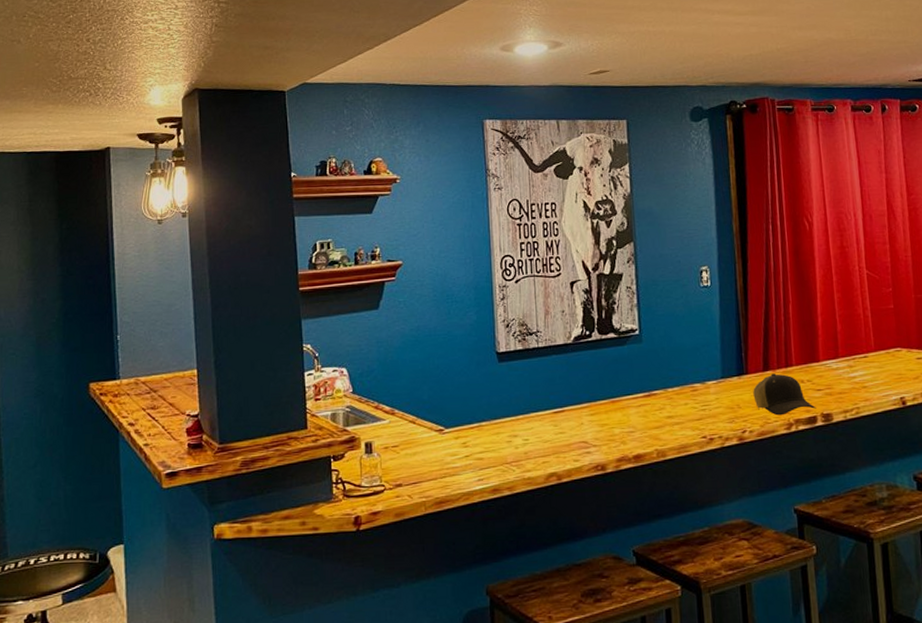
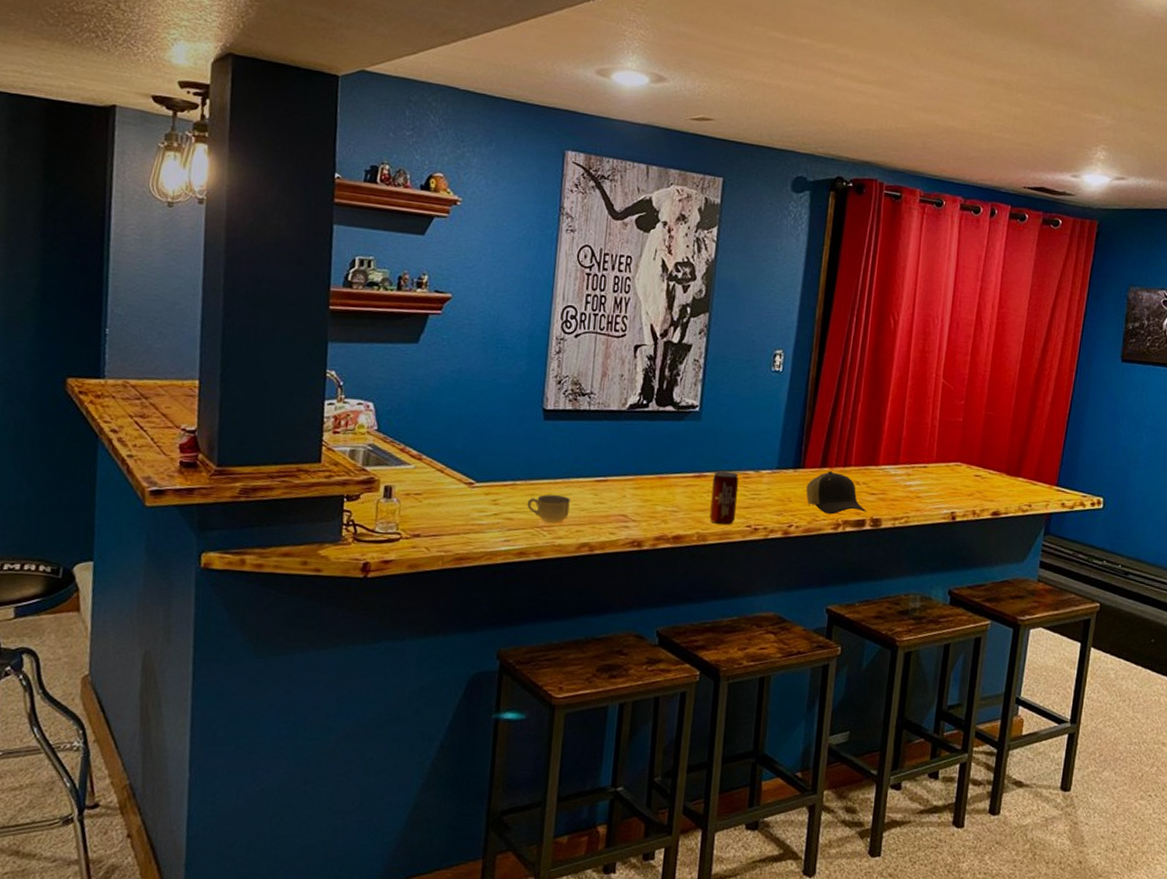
cup: none [494,430,534,459] -> present [527,494,570,524]
beer can: none [662,387,690,440] -> present [709,470,739,526]

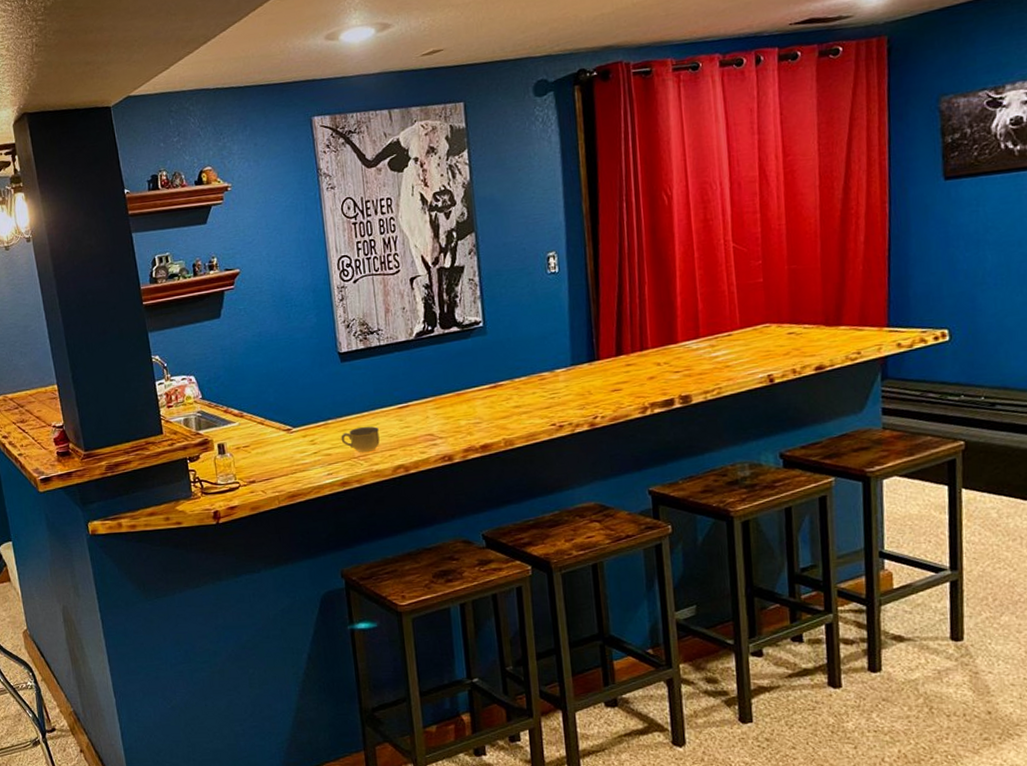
beer can: present [709,470,739,526] -> none [509,376,539,428]
baseball cap: present [806,471,867,515] -> none [605,358,674,400]

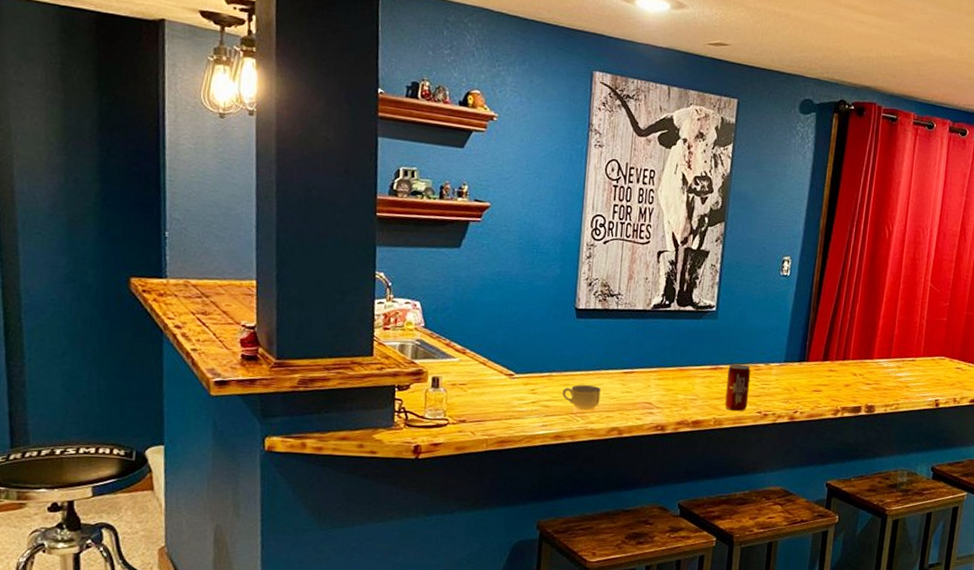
beer can: none [509,376,539,428] -> present [725,363,751,412]

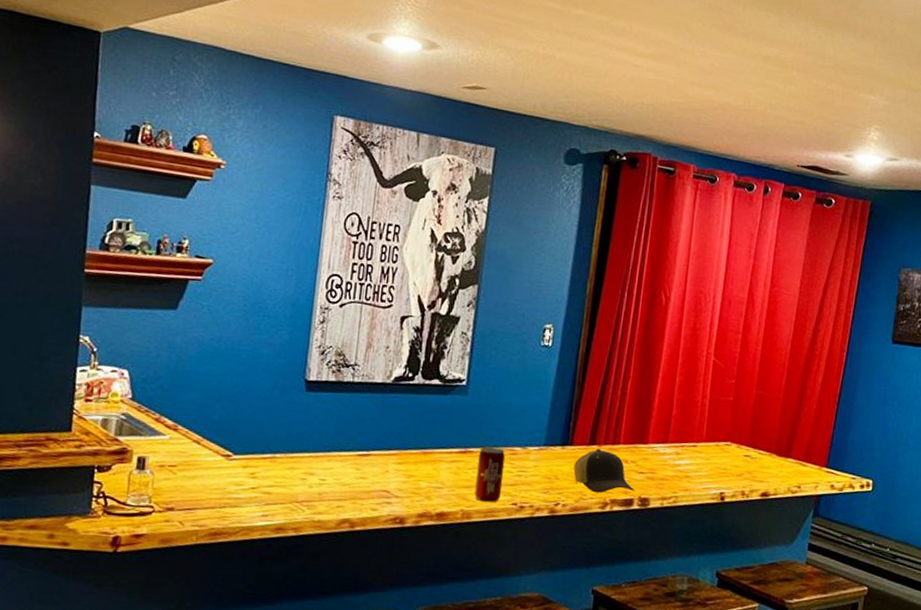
cup: present [562,384,601,411] -> none [286,468,331,499]
baseball cap: none [809,364,863,402] -> present [573,449,635,494]

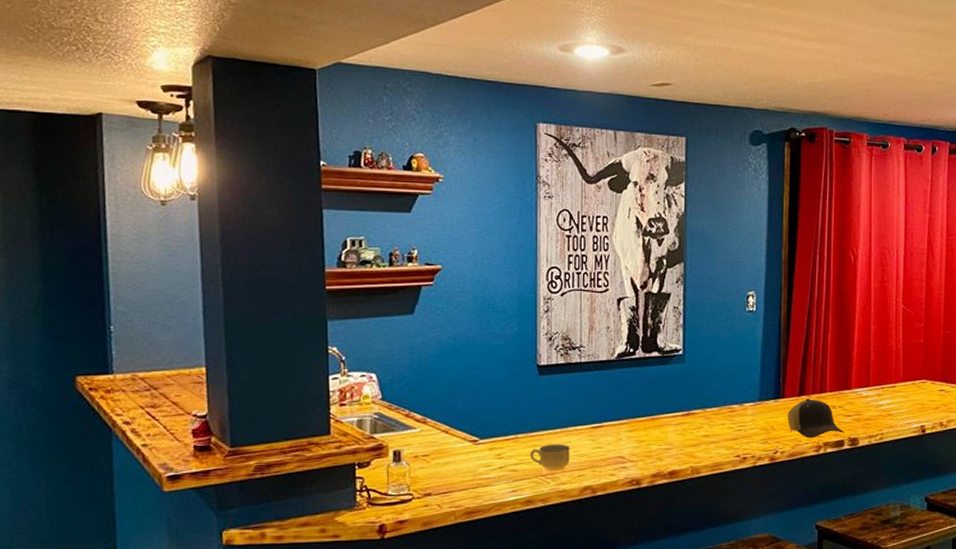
cup: none [286,468,331,499] -> present [530,443,570,471]
beer can: present [474,446,506,503] -> none [701,407,725,458]

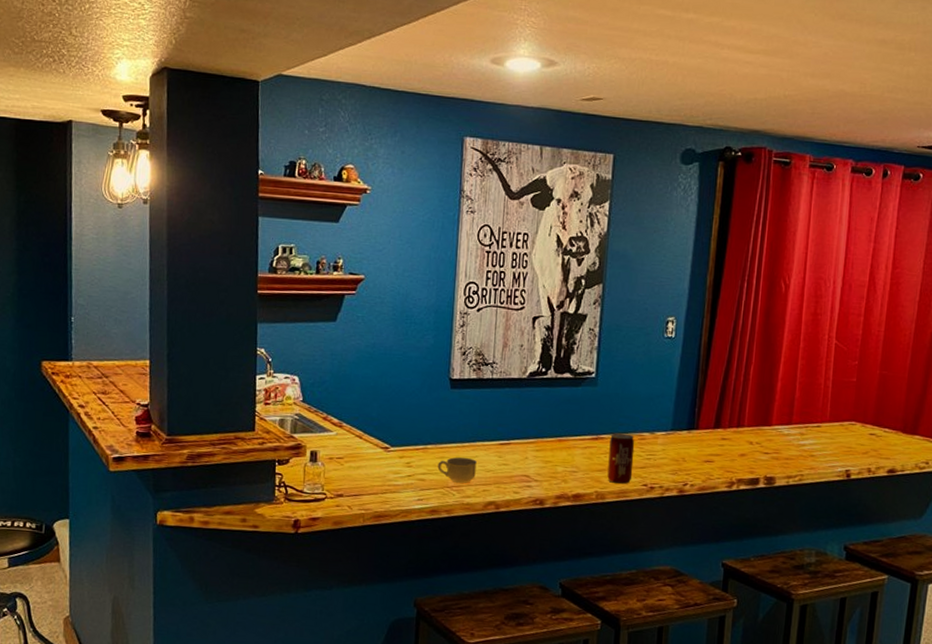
beer can: none [701,407,725,458] -> present [607,433,635,485]
baseball cap: present [787,398,845,438] -> none [700,432,761,474]

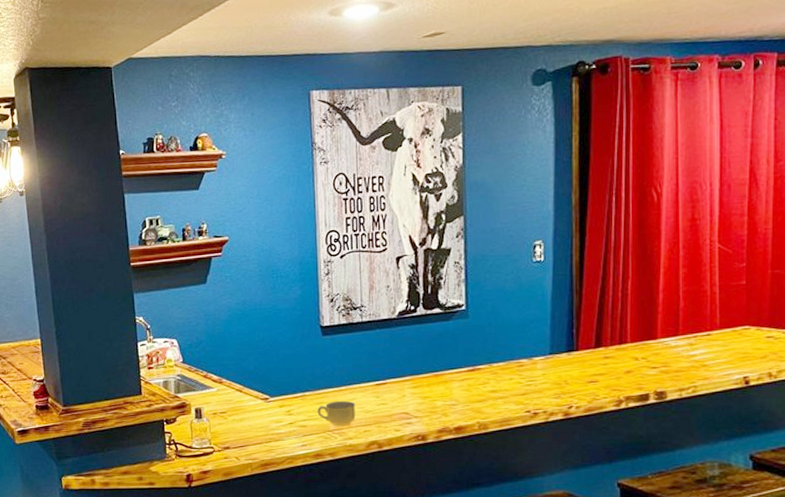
beer can: present [607,433,635,485] -> none [487,362,514,413]

